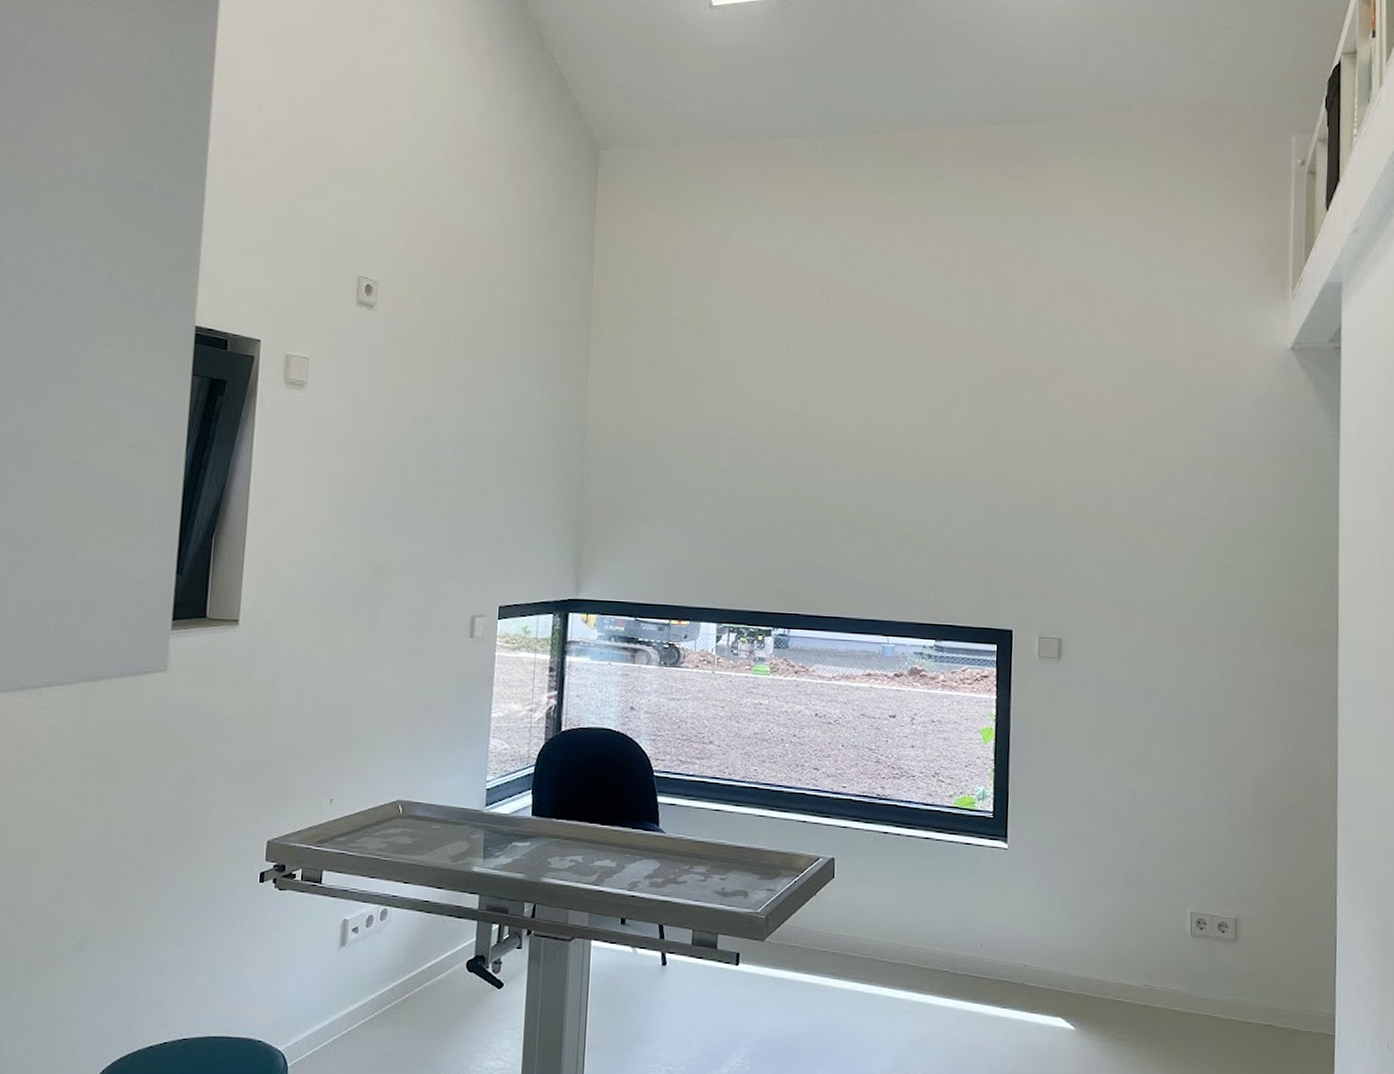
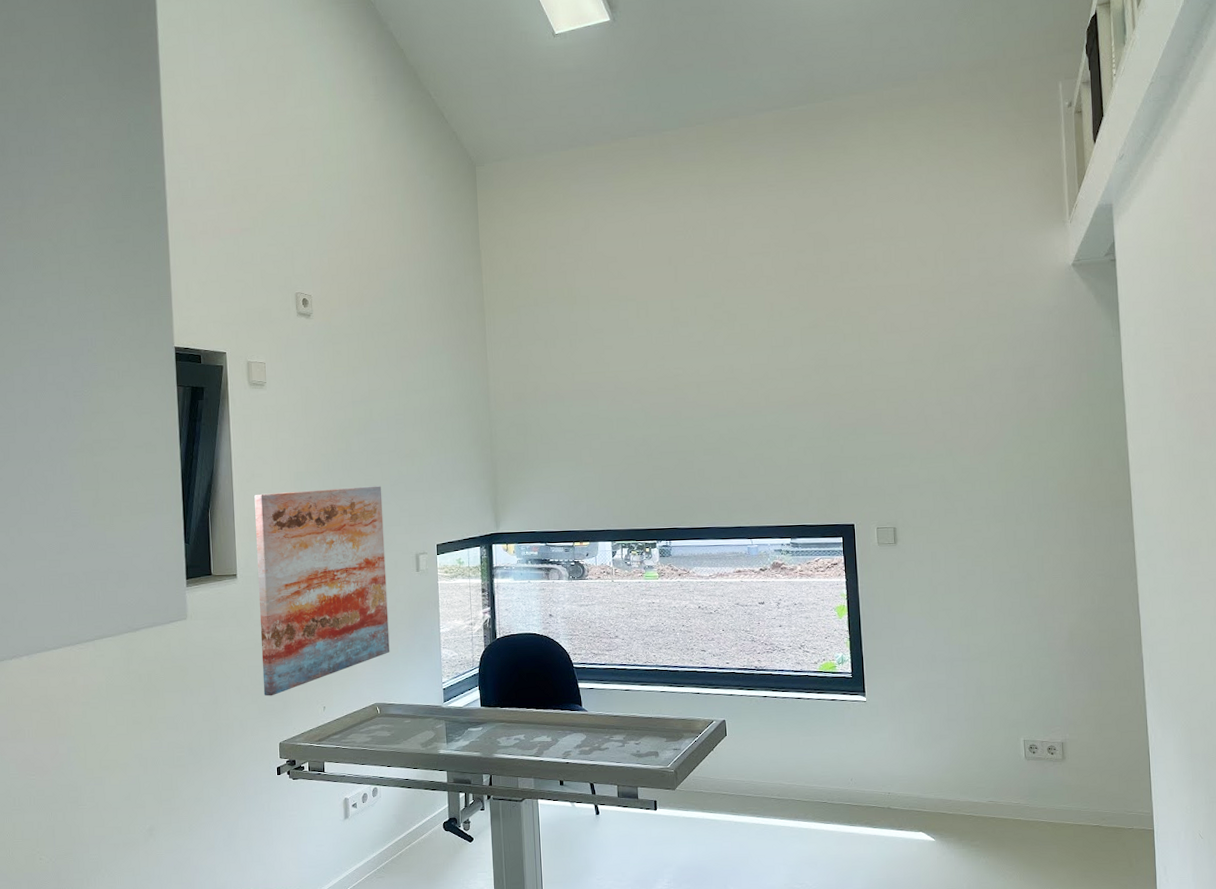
wall art: none [255,521,438,780] -> present [254,486,390,696]

